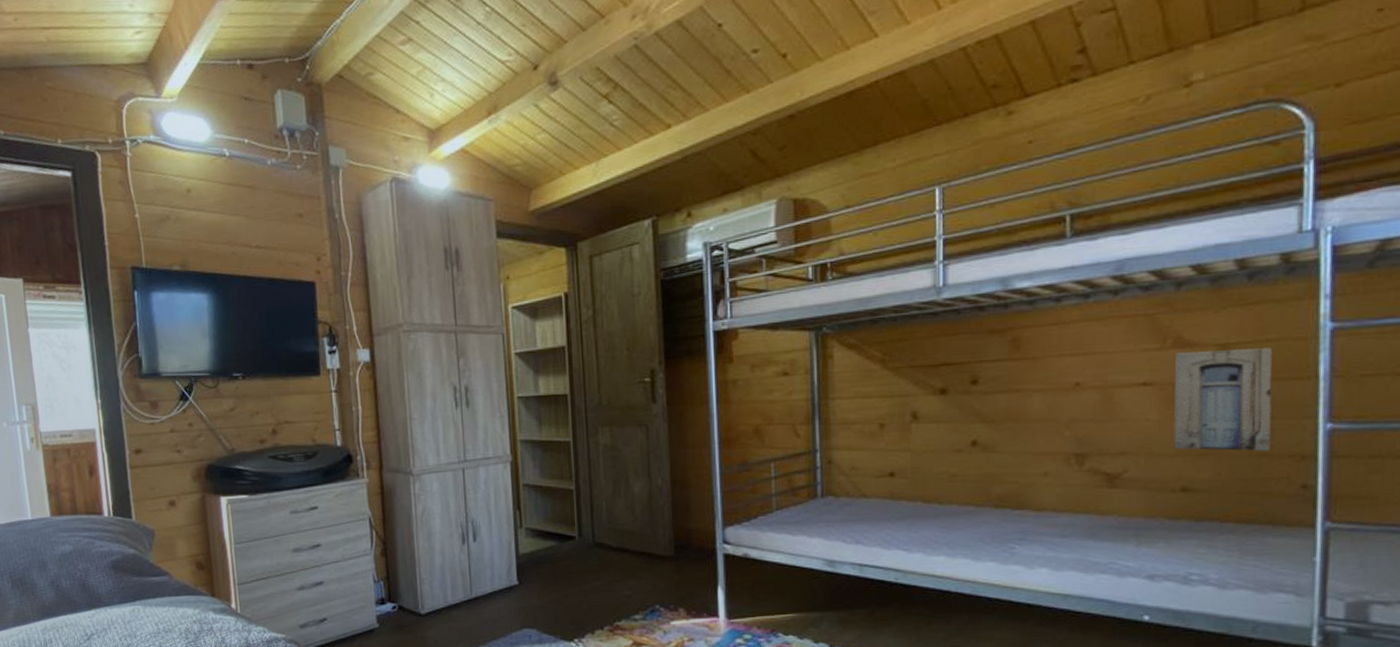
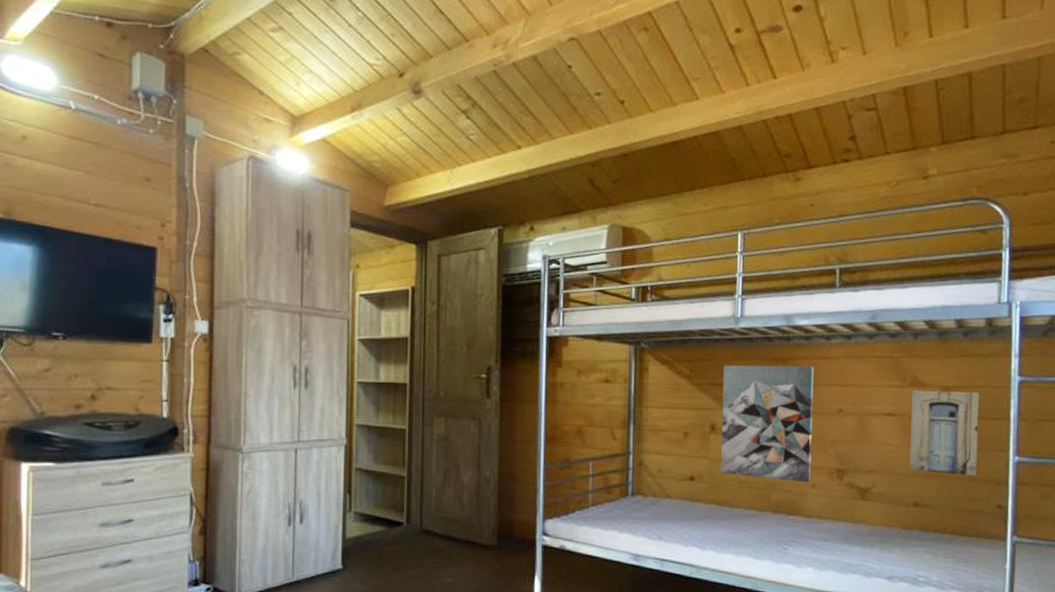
wall art: none [925,335,1041,472] -> present [720,365,814,483]

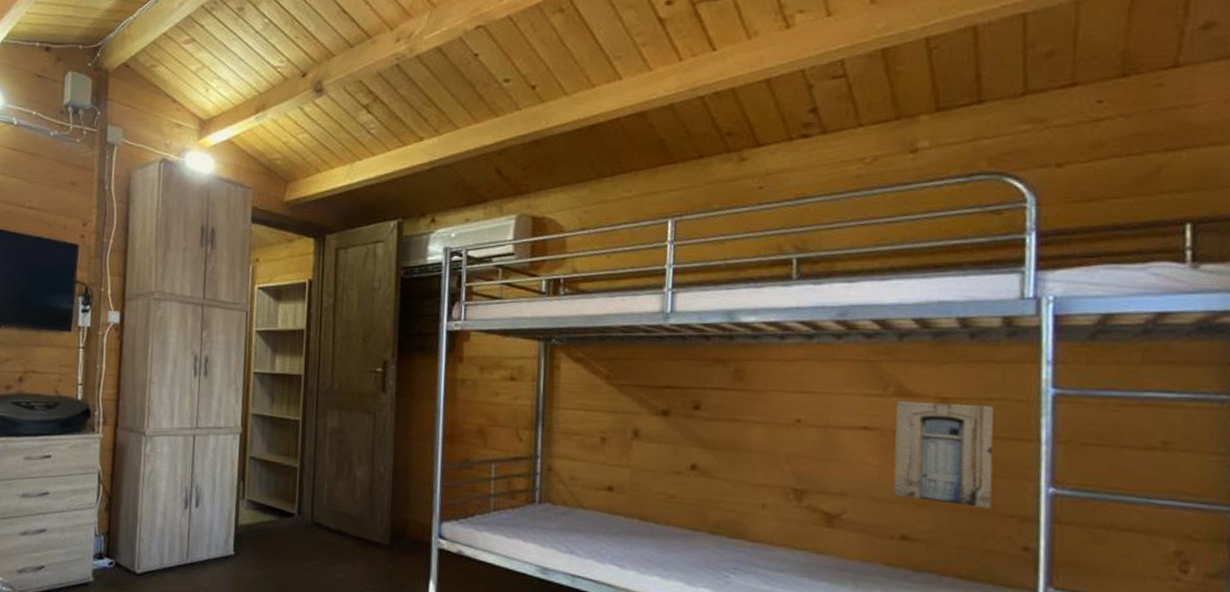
wall art: present [720,365,814,483] -> none [645,365,763,502]

